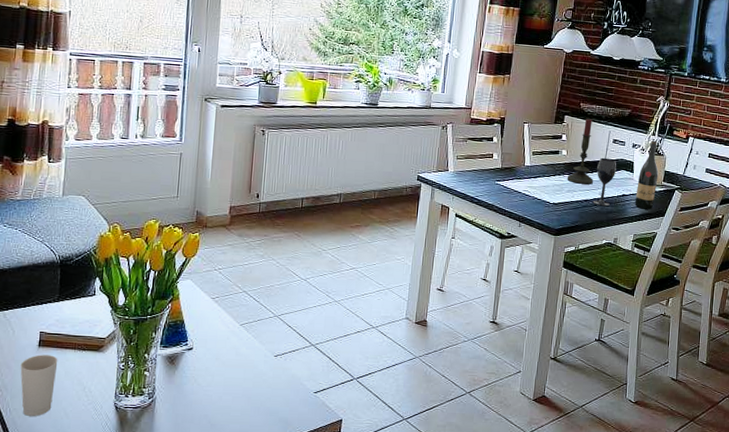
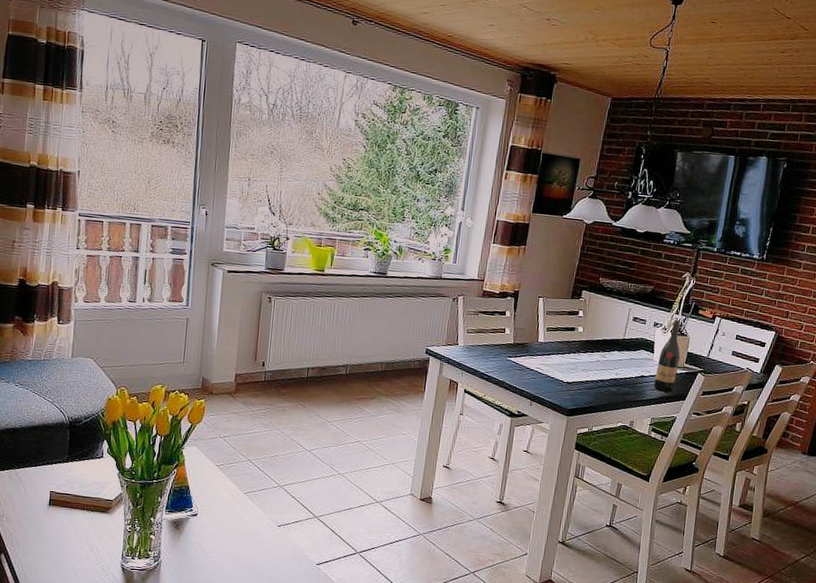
cup: present [20,354,58,417] -> none [31,513,68,574]
candle: present [567,117,593,185] -> none [582,293,612,364]
wine glass: present [593,157,617,207] -> none [609,336,636,388]

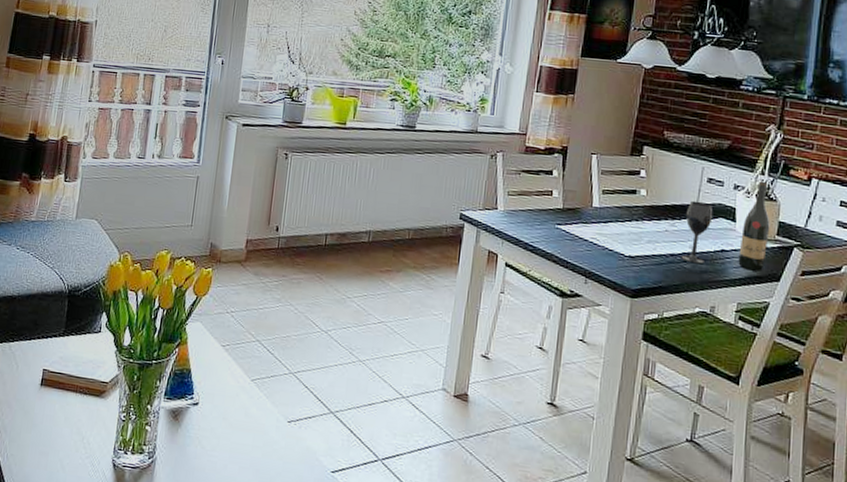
wine glass: none [609,336,636,388] -> present [681,200,713,264]

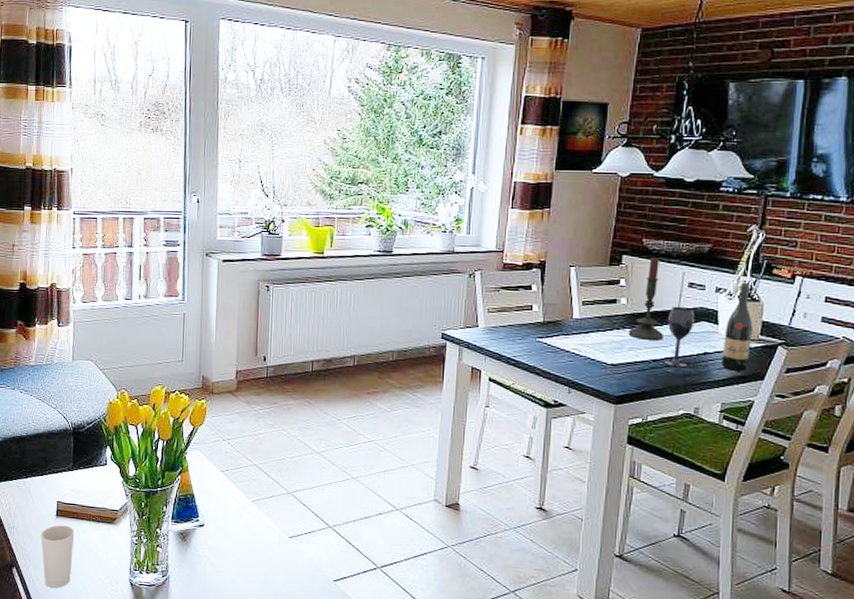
cup: none [19,395,59,466] -> present [40,525,75,589]
candle: none [647,149,682,235] -> present [628,256,663,340]

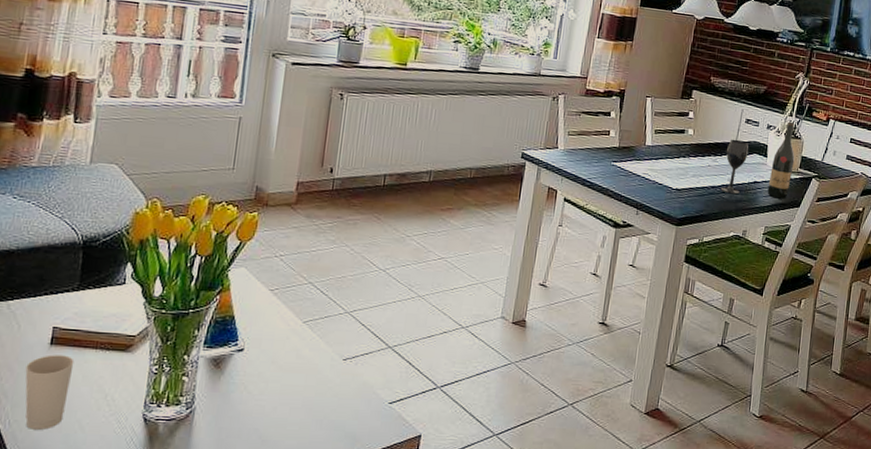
candle: present [628,256,663,340] -> none [692,93,723,169]

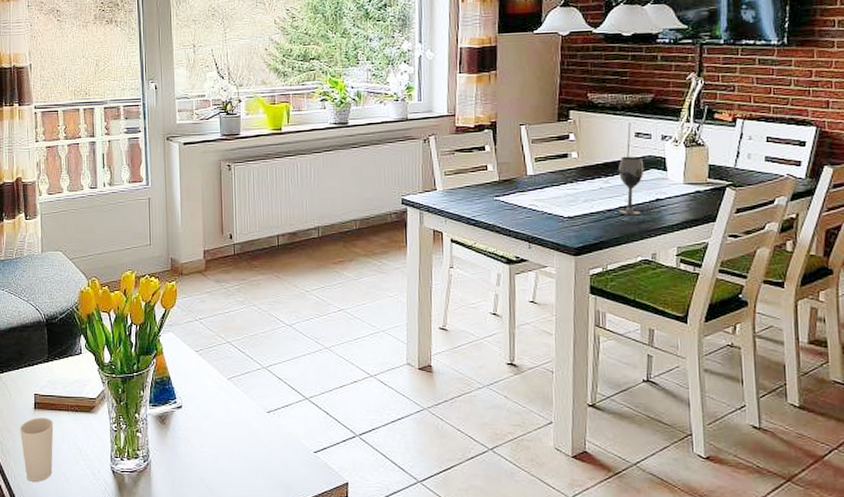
wine bottle: present [767,121,795,199] -> none [673,128,701,215]

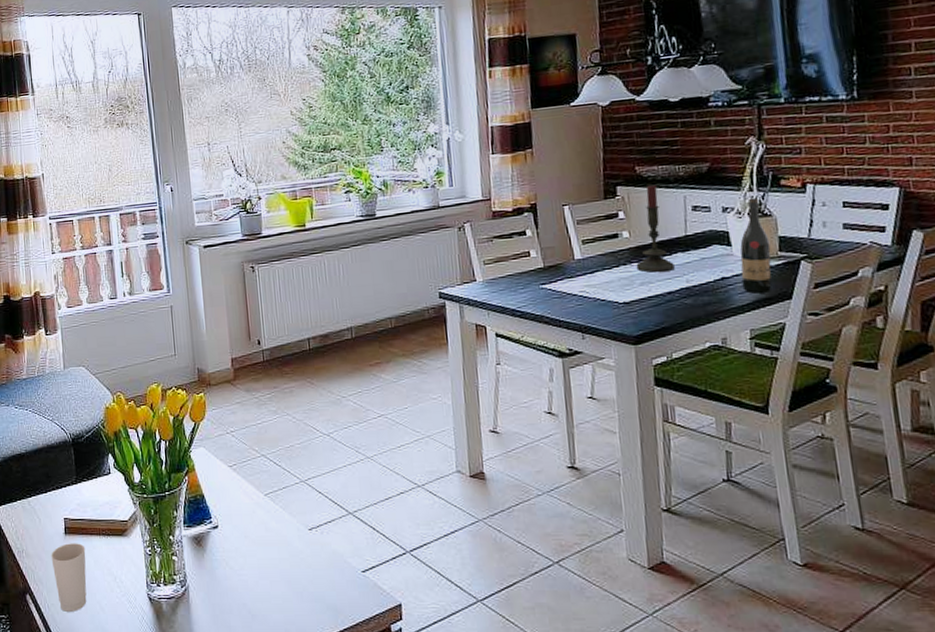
candle: none [581,109,616,191] -> present [636,183,675,272]
wine glass: present [618,156,645,216] -> none [675,232,706,298]
wine bottle: none [673,128,701,215] -> present [740,197,772,294]

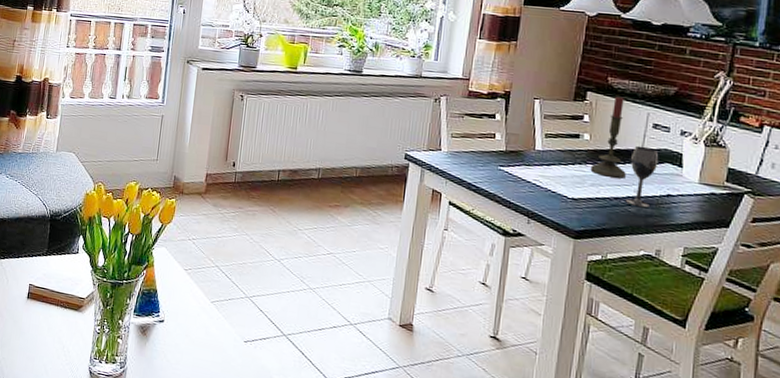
cup: present [51,543,87,613] -> none [10,306,43,369]
wine glass: none [675,232,706,298] -> present [625,145,659,208]
wine bottle: present [740,197,772,294] -> none [685,127,719,217]

